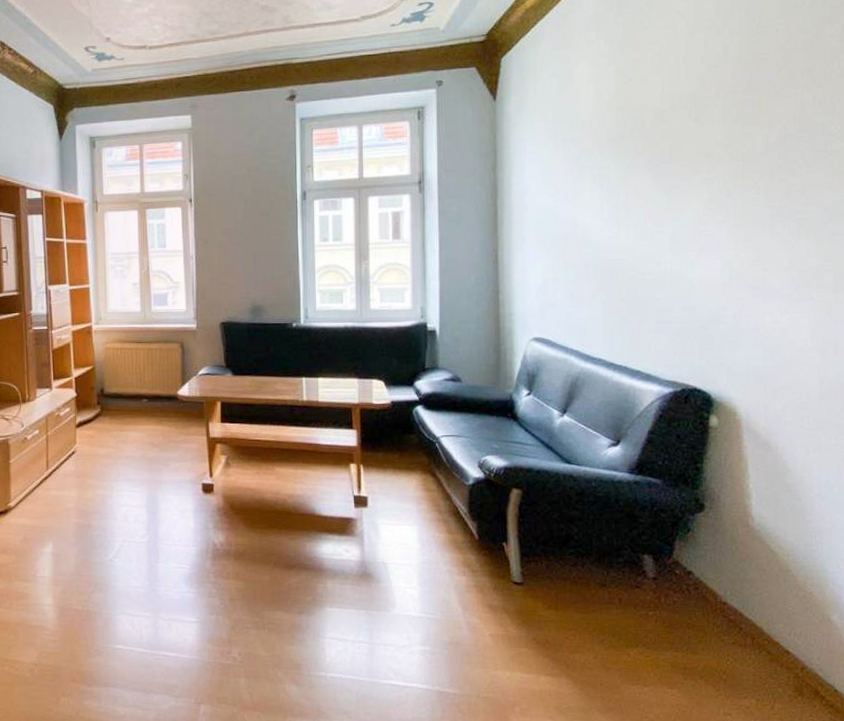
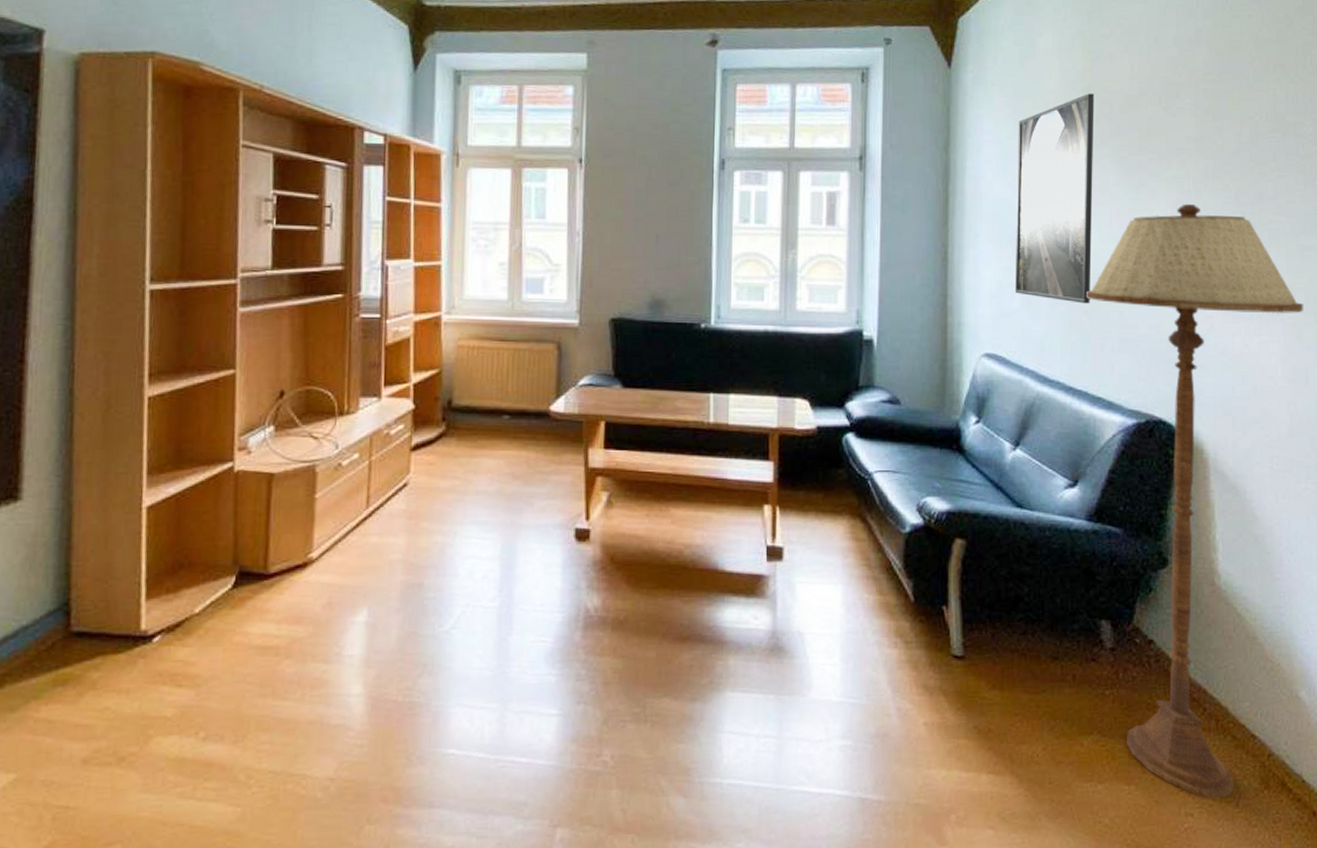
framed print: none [558,112,628,293] -> present [1016,93,1094,304]
floor lamp: none [624,202,833,702] -> present [1087,204,1304,799]

